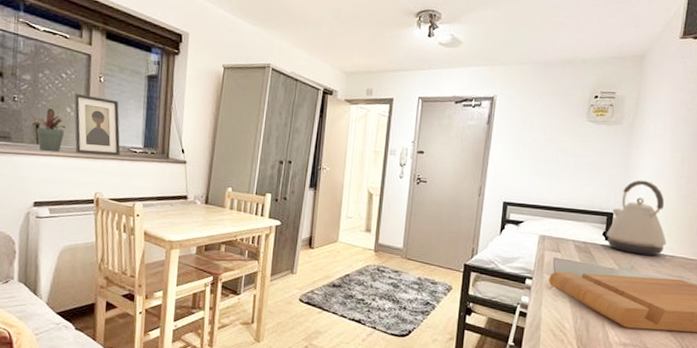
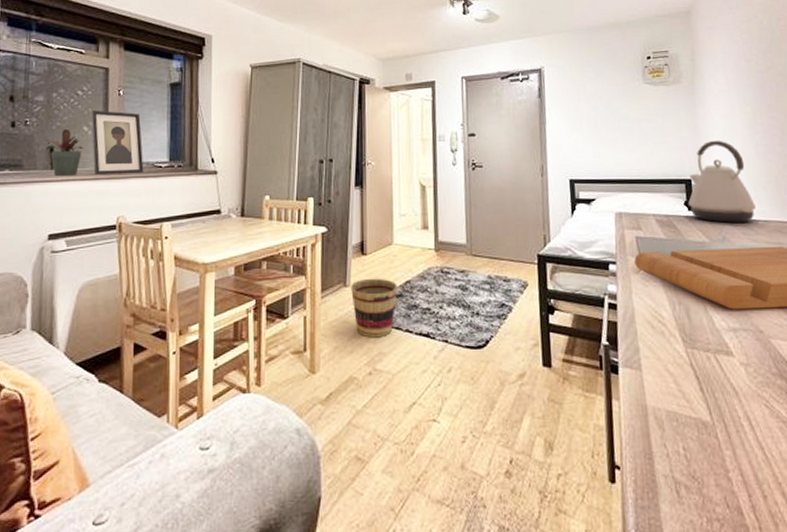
basket: none [297,268,338,319] -> present [351,278,397,338]

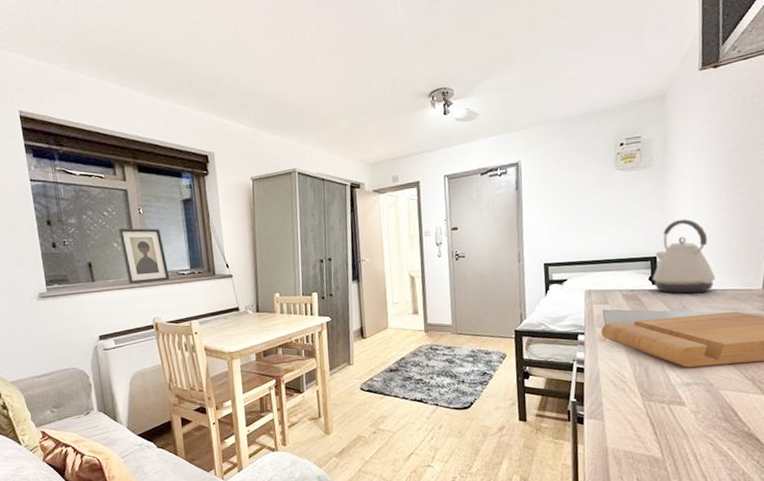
potted plant: present [43,129,84,177] -> none [82,246,117,288]
basket: present [351,278,397,338] -> none [354,356,394,405]

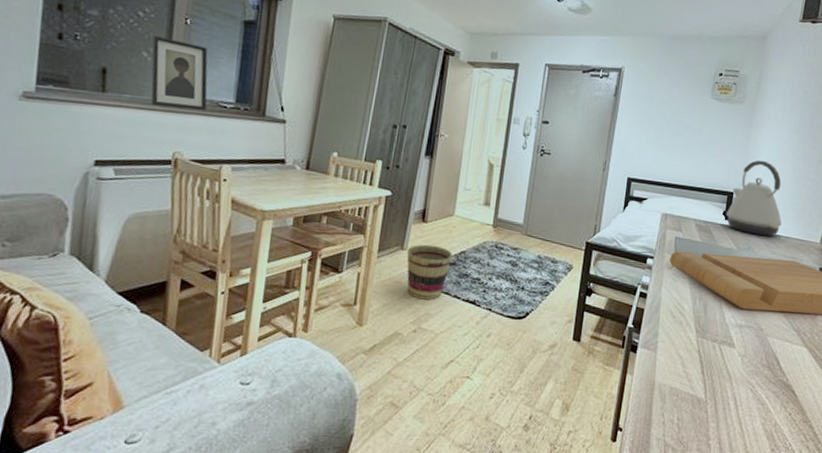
basket: none [354,356,394,405] -> present [407,244,452,300]

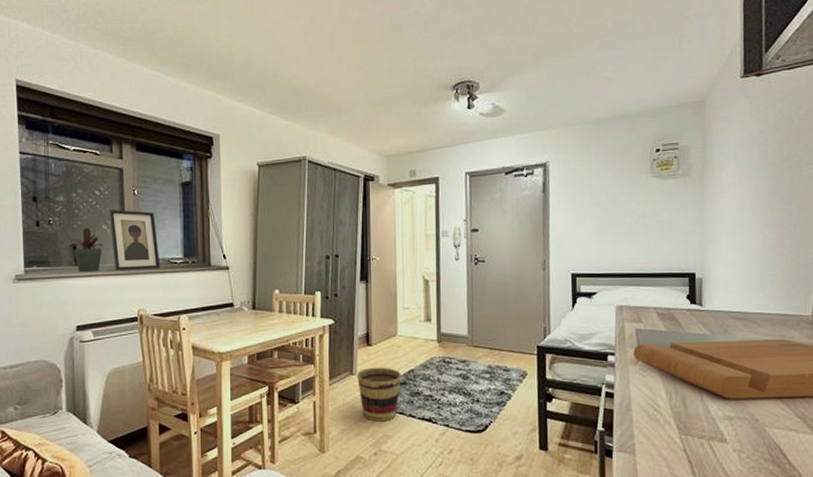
potted plant: none [95,51,142,104] -> present [66,228,104,273]
kettle: present [726,160,782,236] -> none [690,233,760,316]

